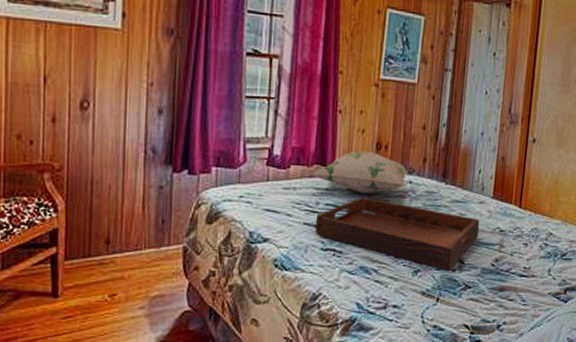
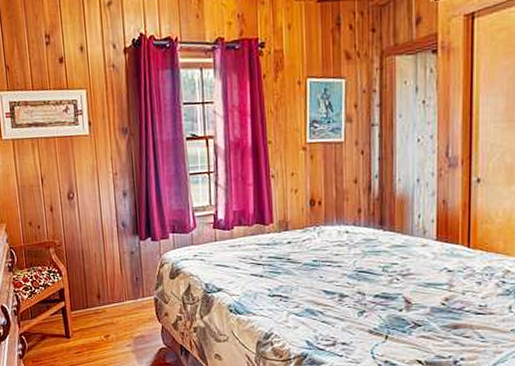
decorative pillow: present [313,150,416,195] -> none [254,207,352,246]
serving tray: present [316,197,480,270] -> none [261,249,425,311]

